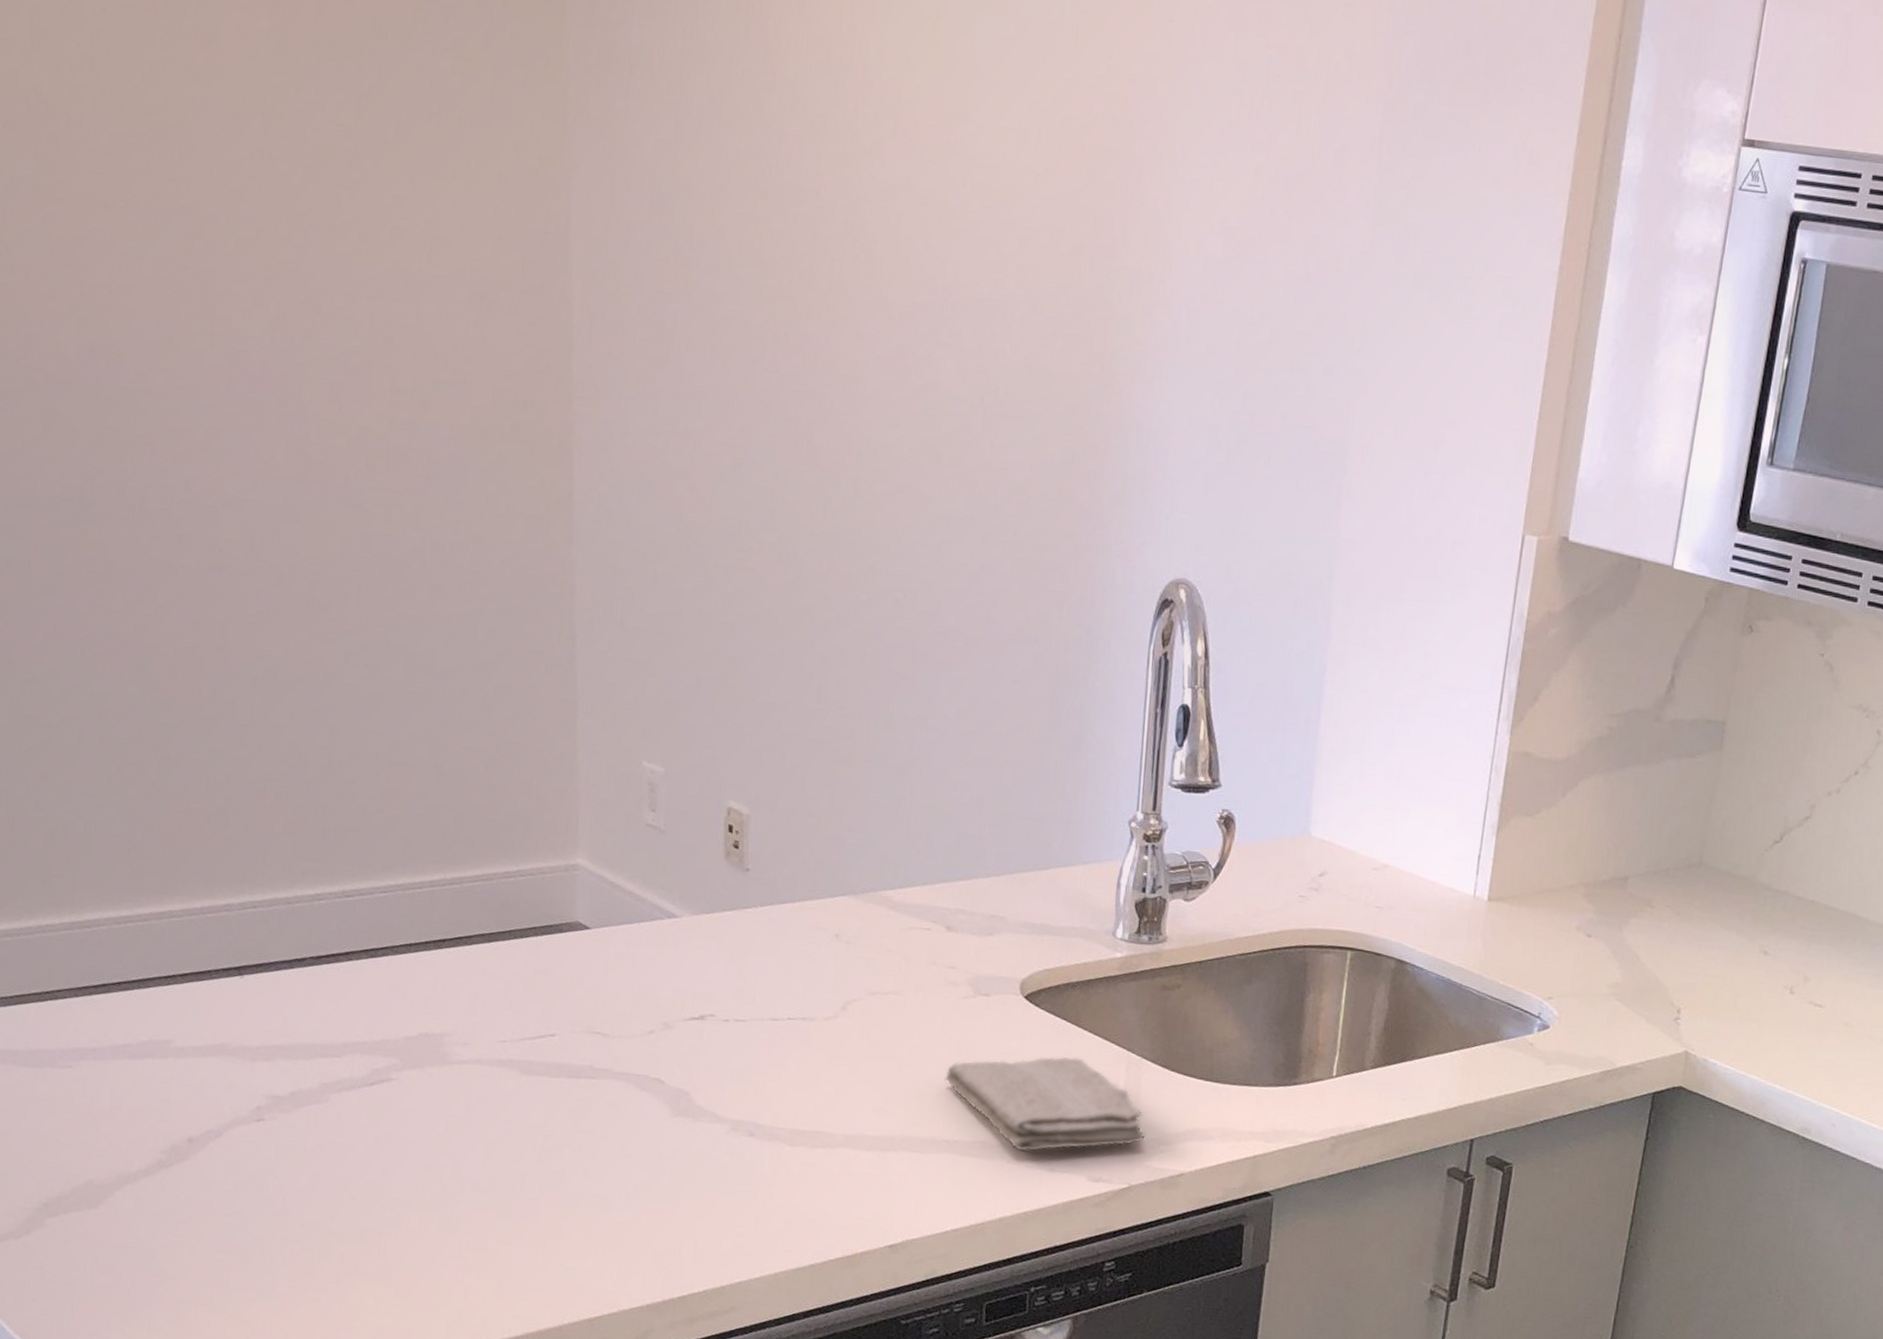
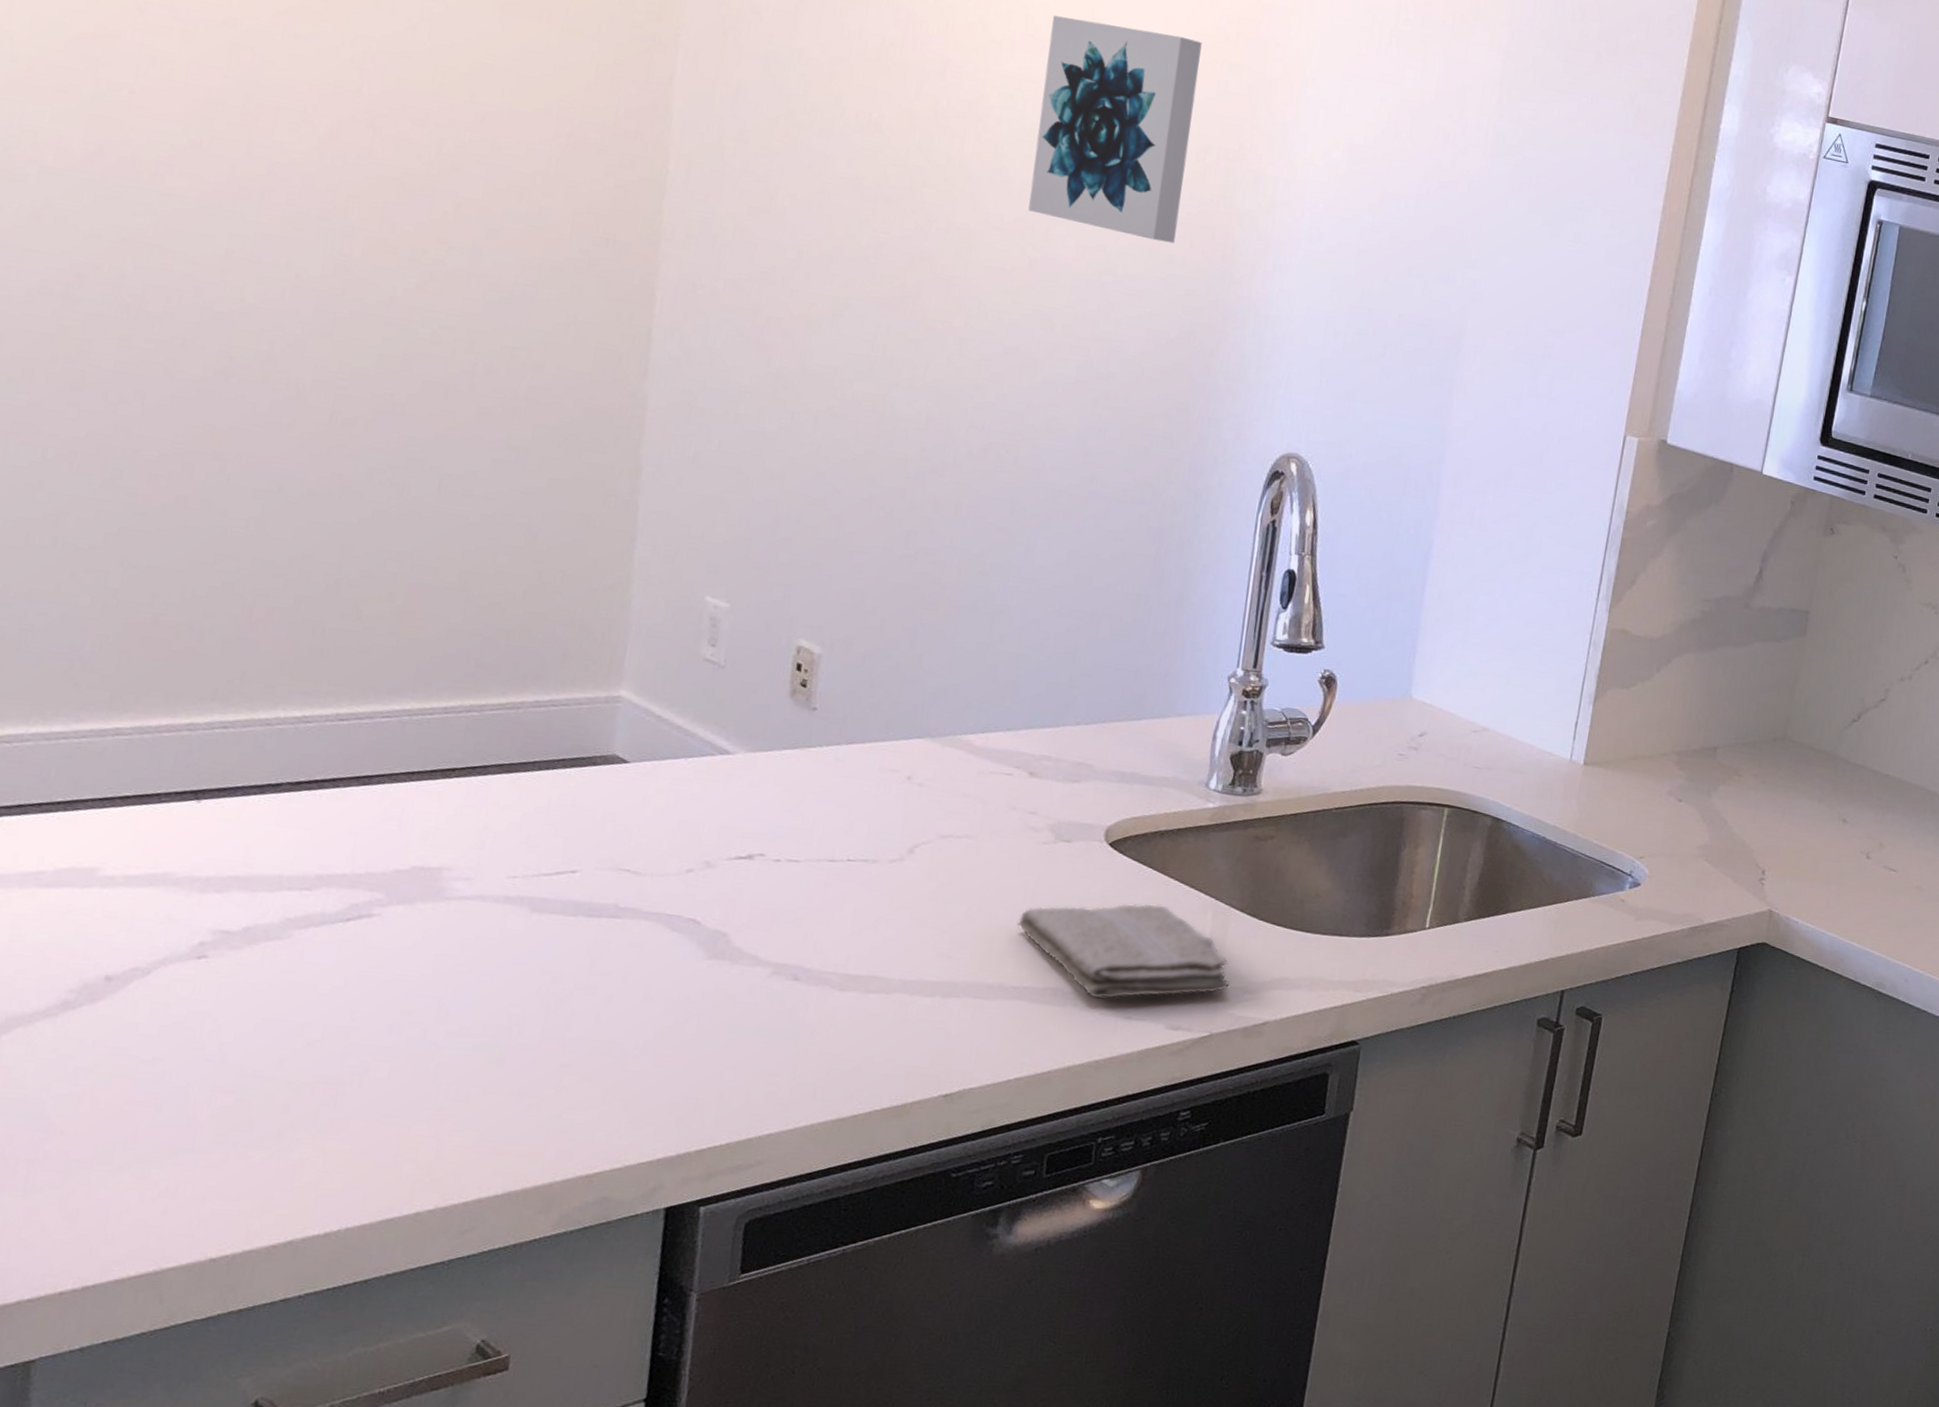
wall art: none [909,114,1069,358] -> present [1028,15,1202,244]

